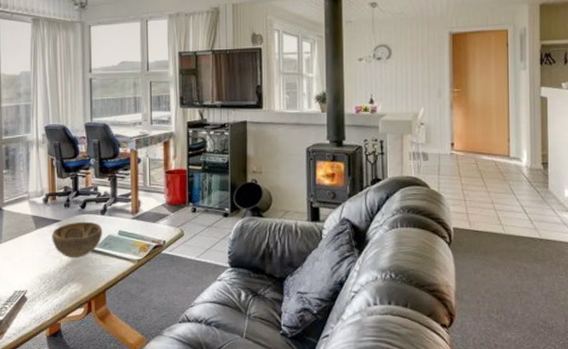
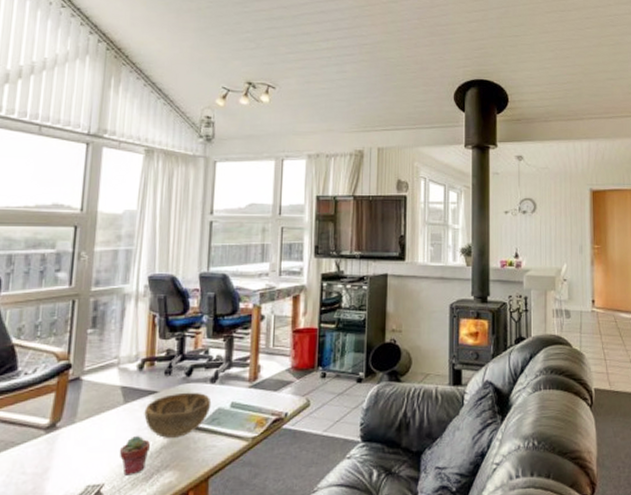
potted succulent: none [35,254,58,285] -> present [119,435,150,476]

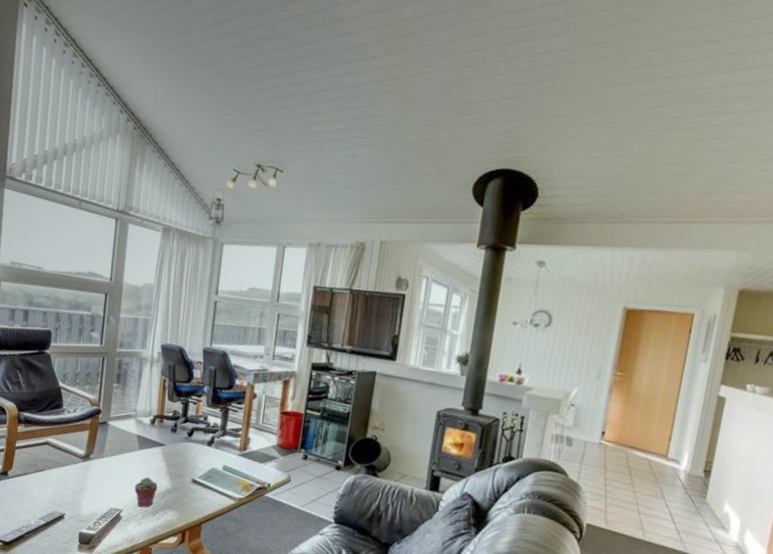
decorative bowl: present [144,392,212,438] -> none [154,449,207,486]

